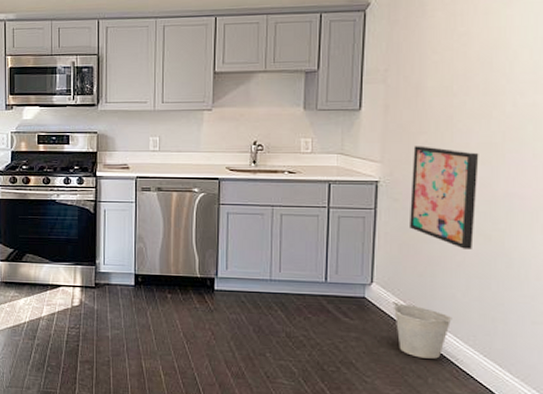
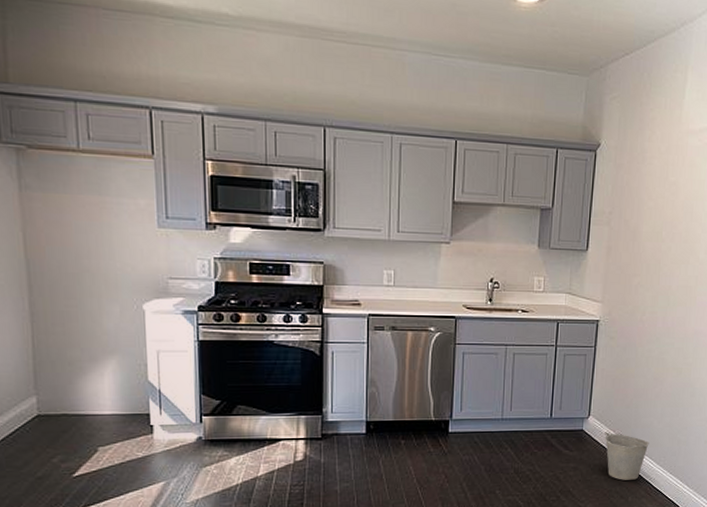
wall art: present [410,146,479,249] -> none [622,287,678,382]

